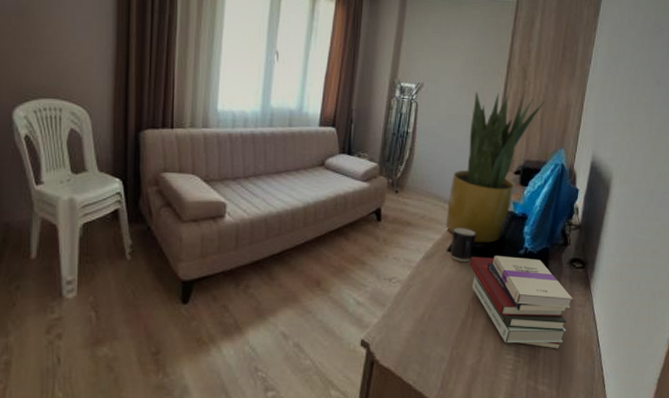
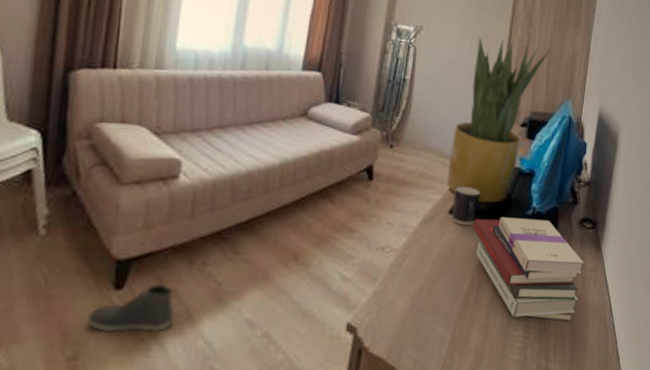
sneaker: none [164,300,226,338] -> present [86,284,174,333]

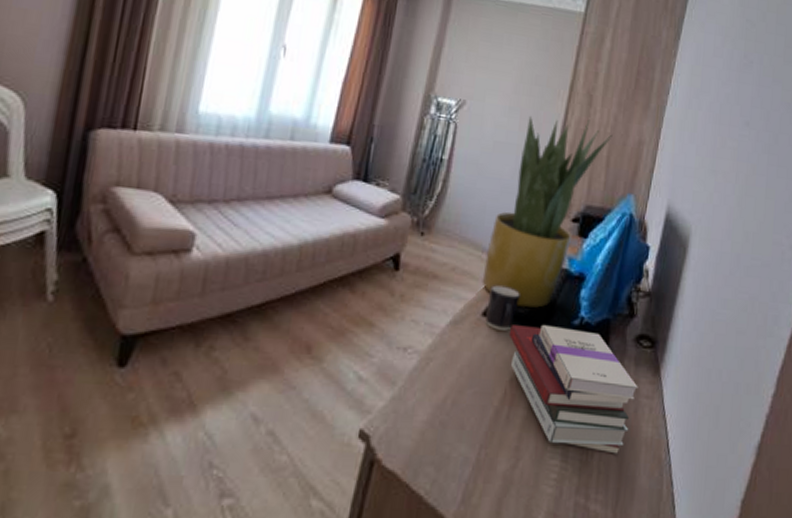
sneaker: present [86,284,174,333] -> none [86,364,177,418]

